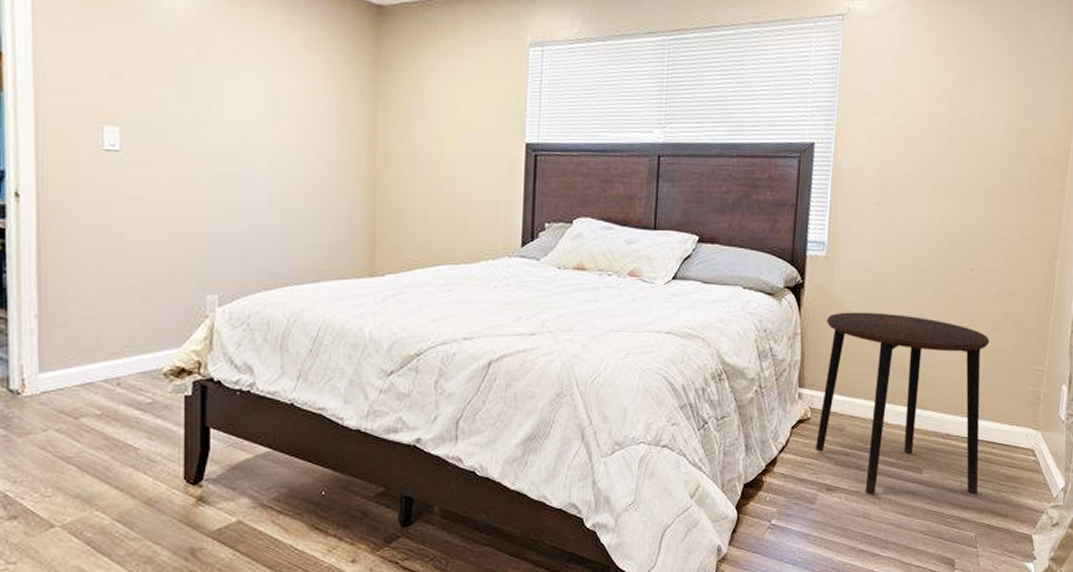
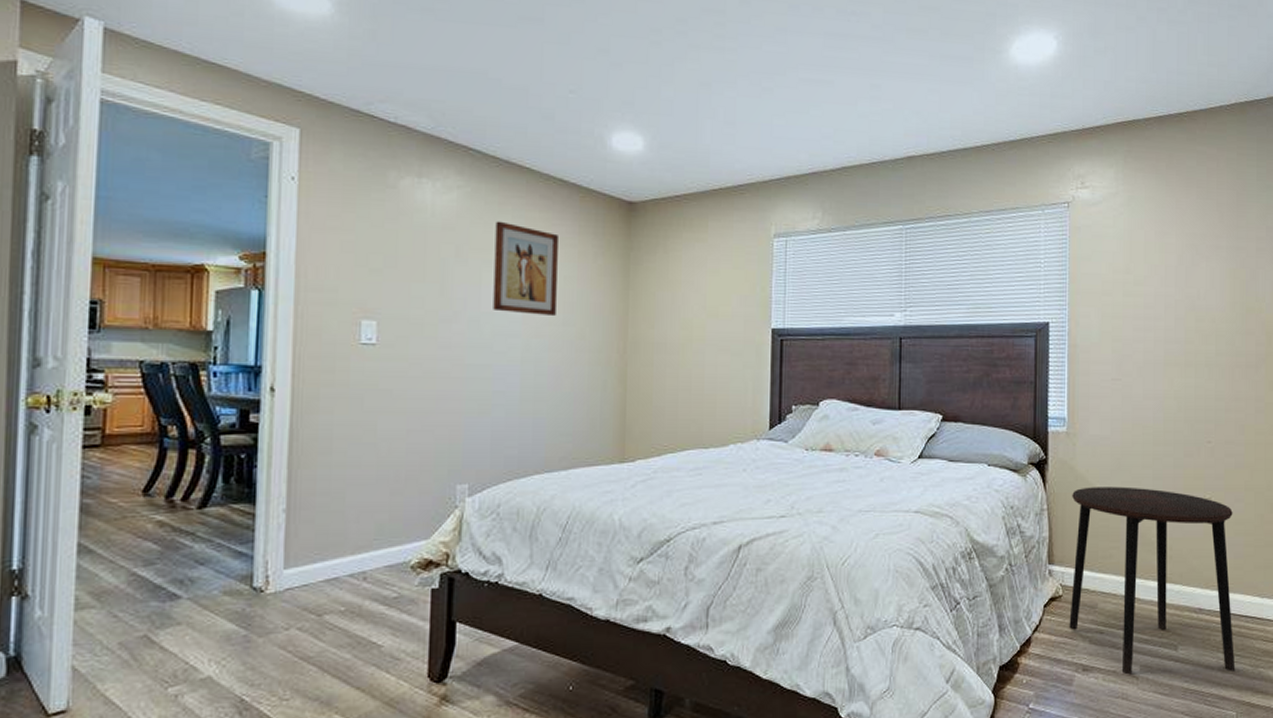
wall art: none [238,23,304,126] -> present [493,221,558,317]

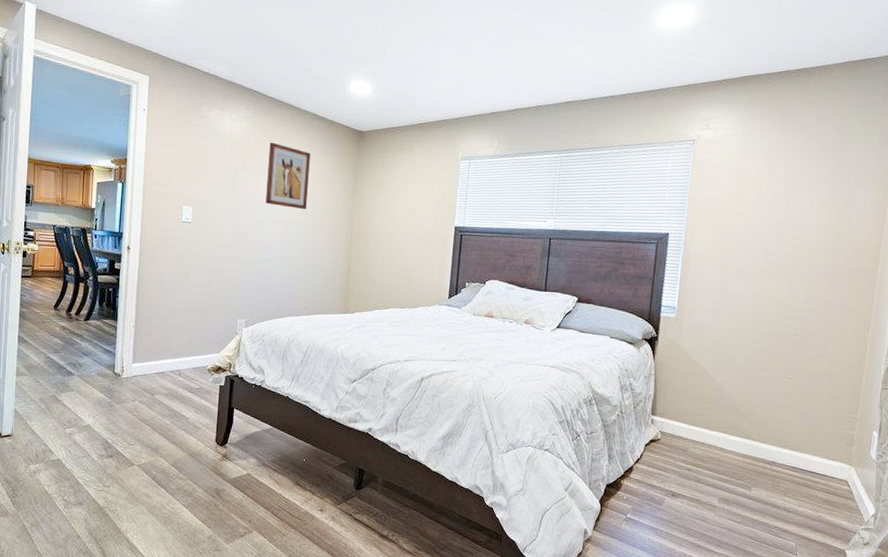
side table: present [1069,486,1236,675] -> none [664,360,810,512]

